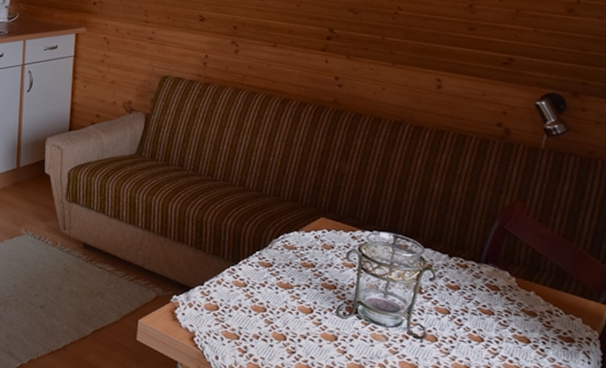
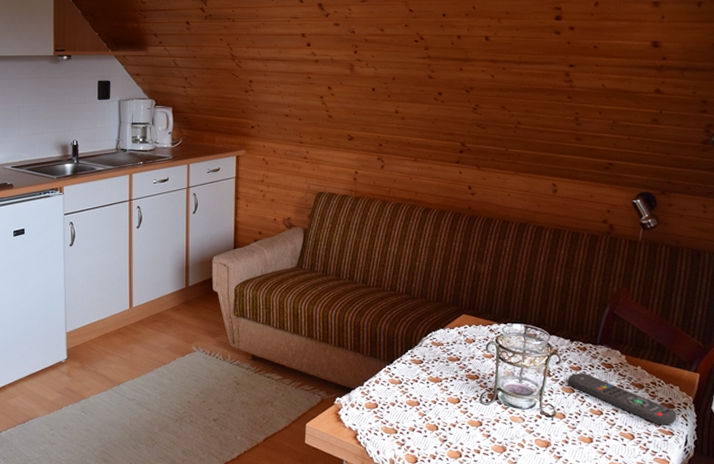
remote control: none [442,292,577,361] -> present [567,372,677,426]

